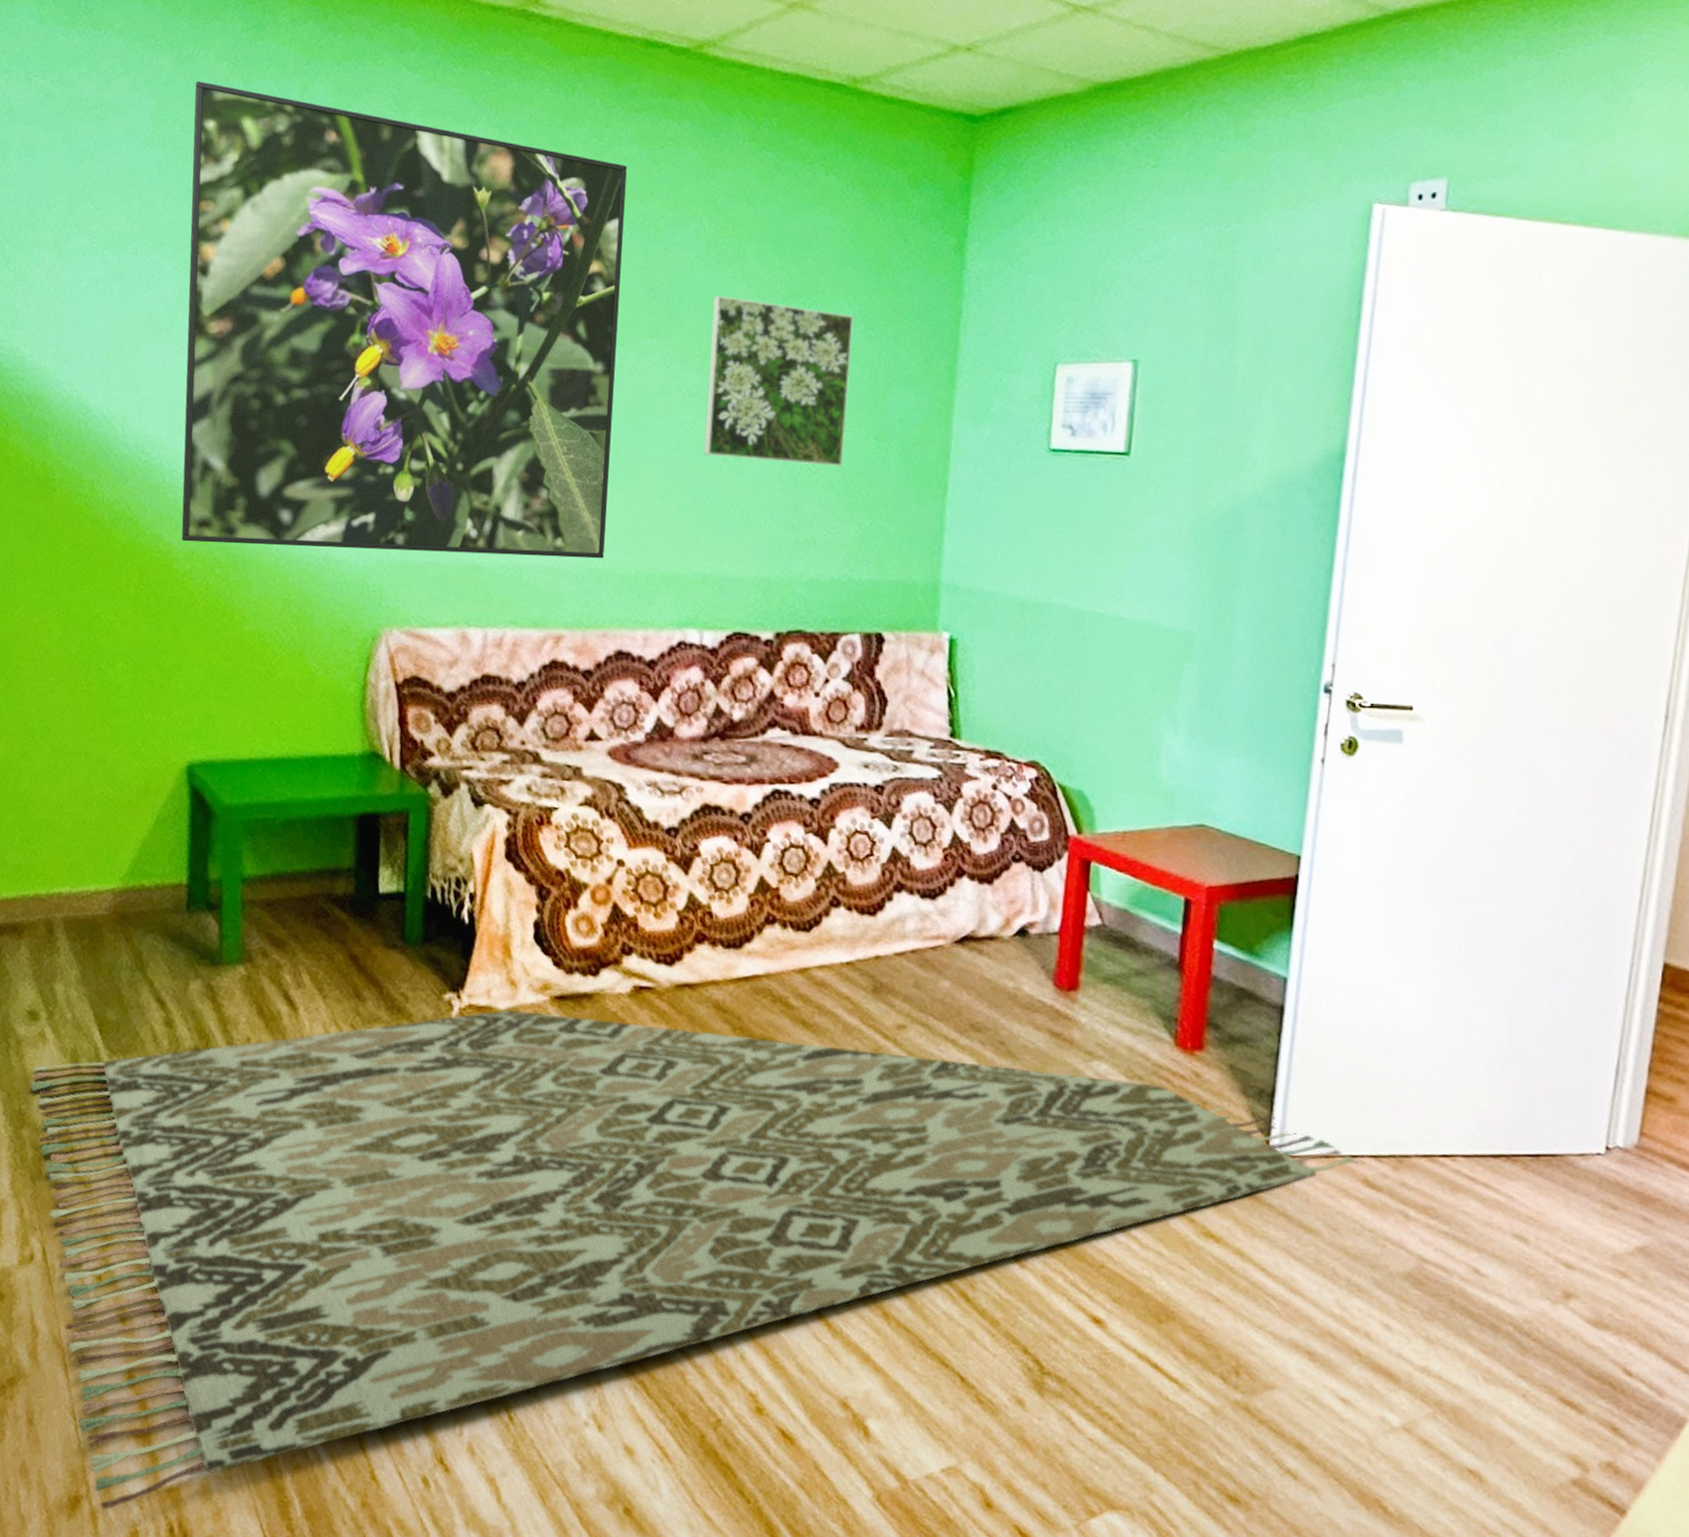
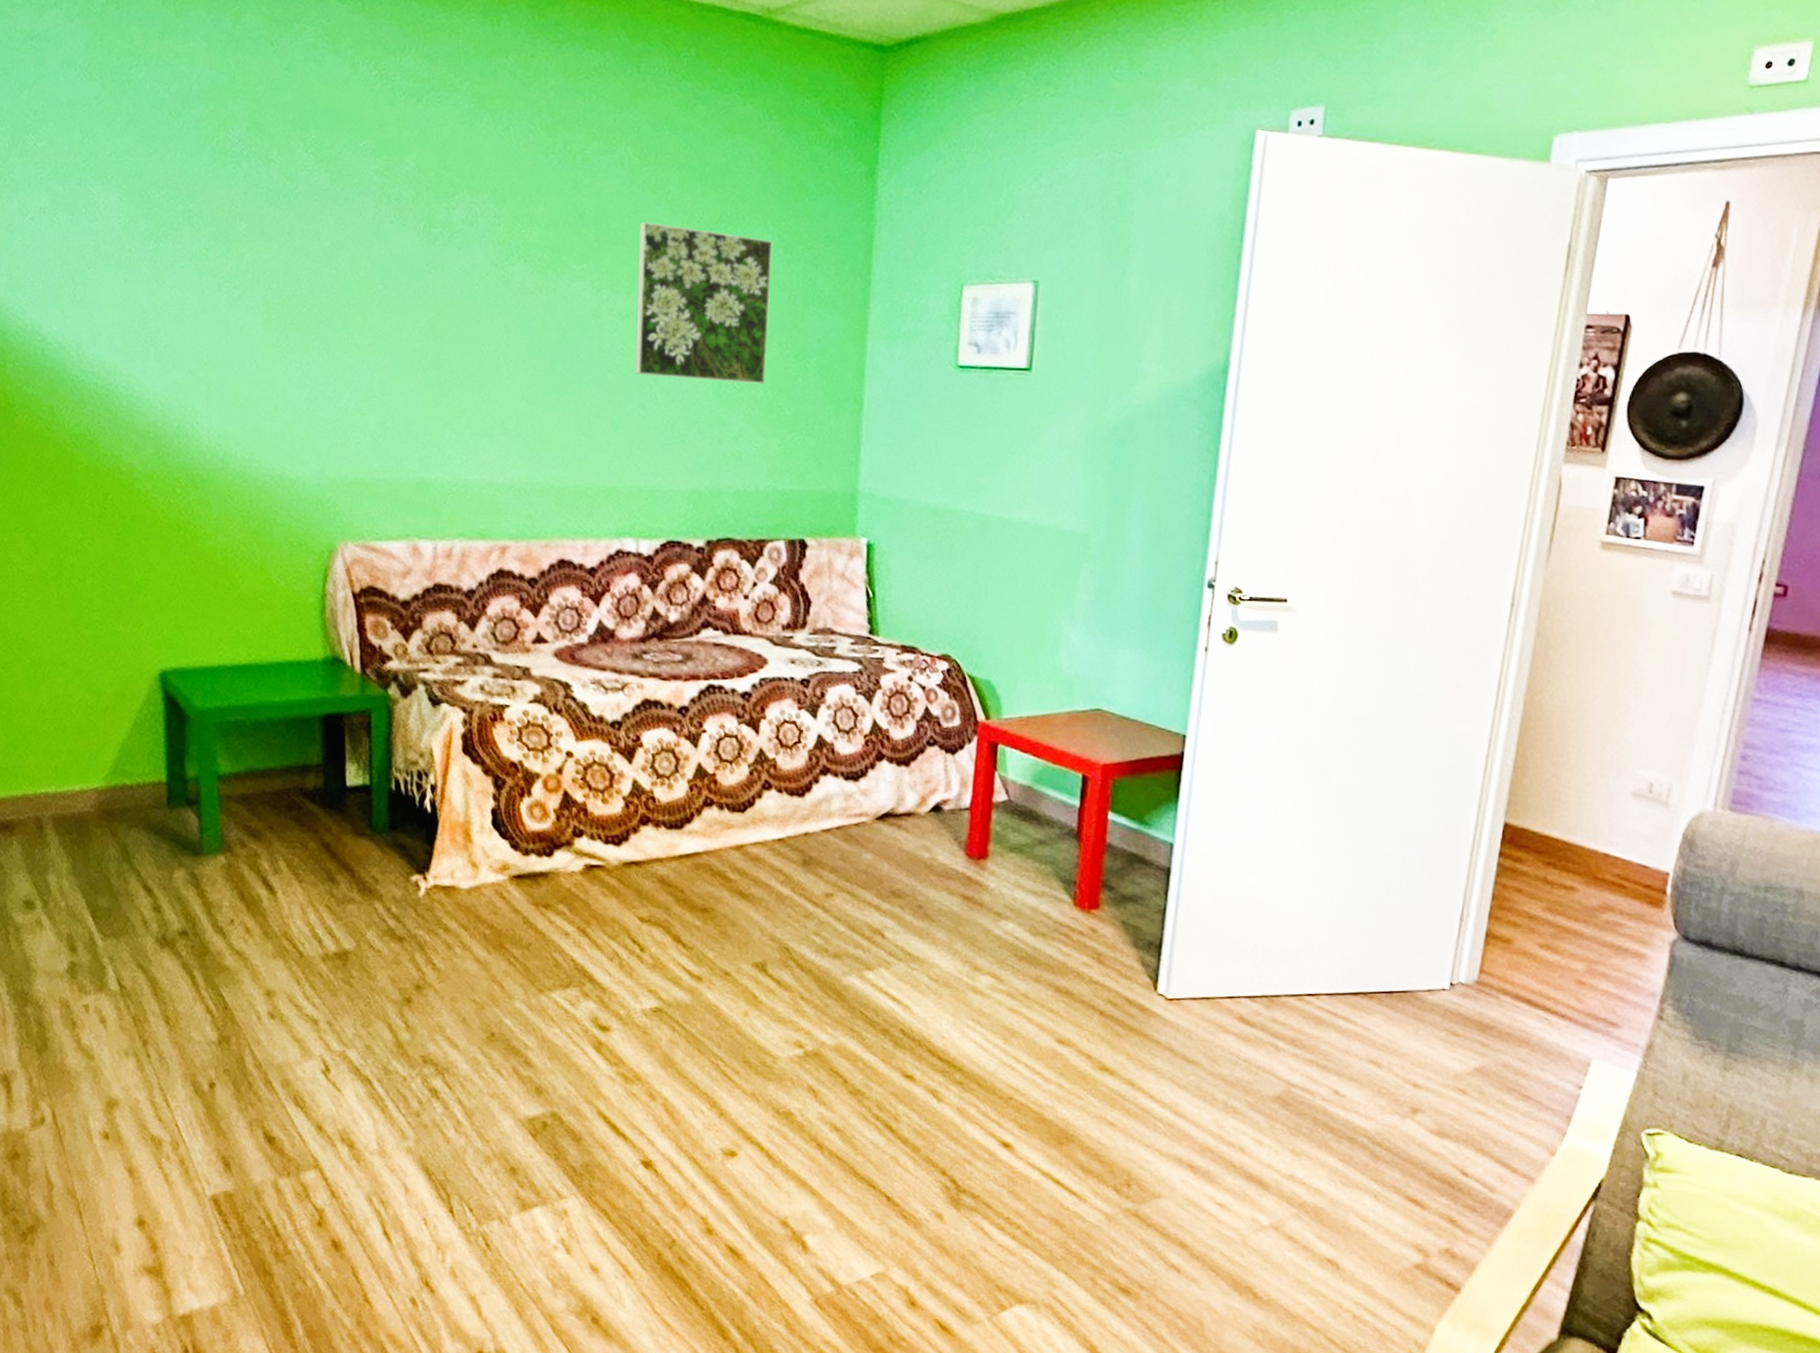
rug: present [29,1009,1359,1510] -> none [30,888,1235,1337]
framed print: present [181,81,627,559] -> none [128,12,553,474]

